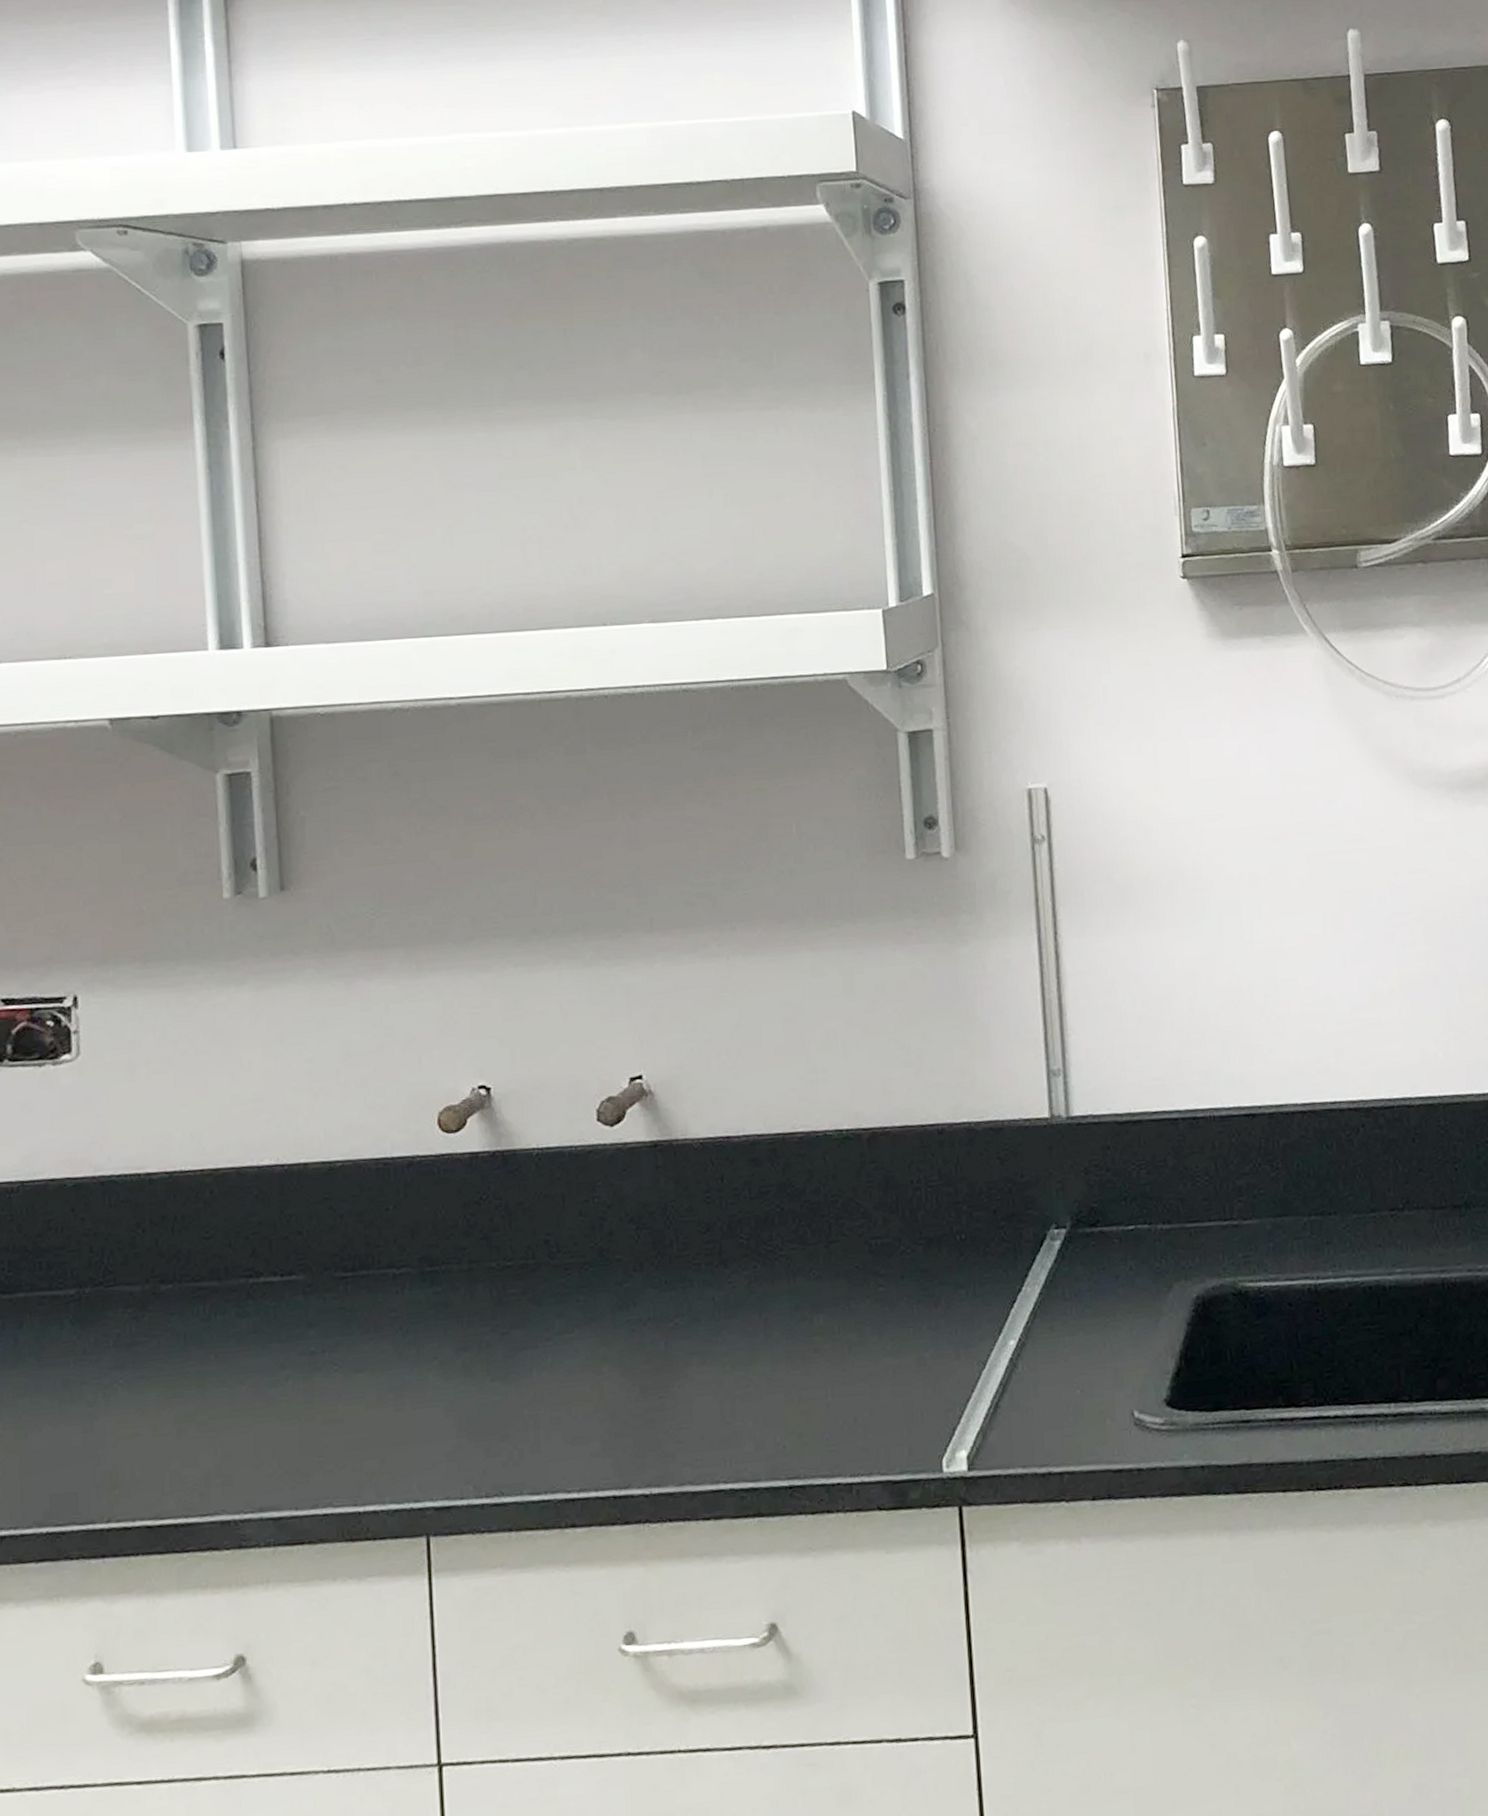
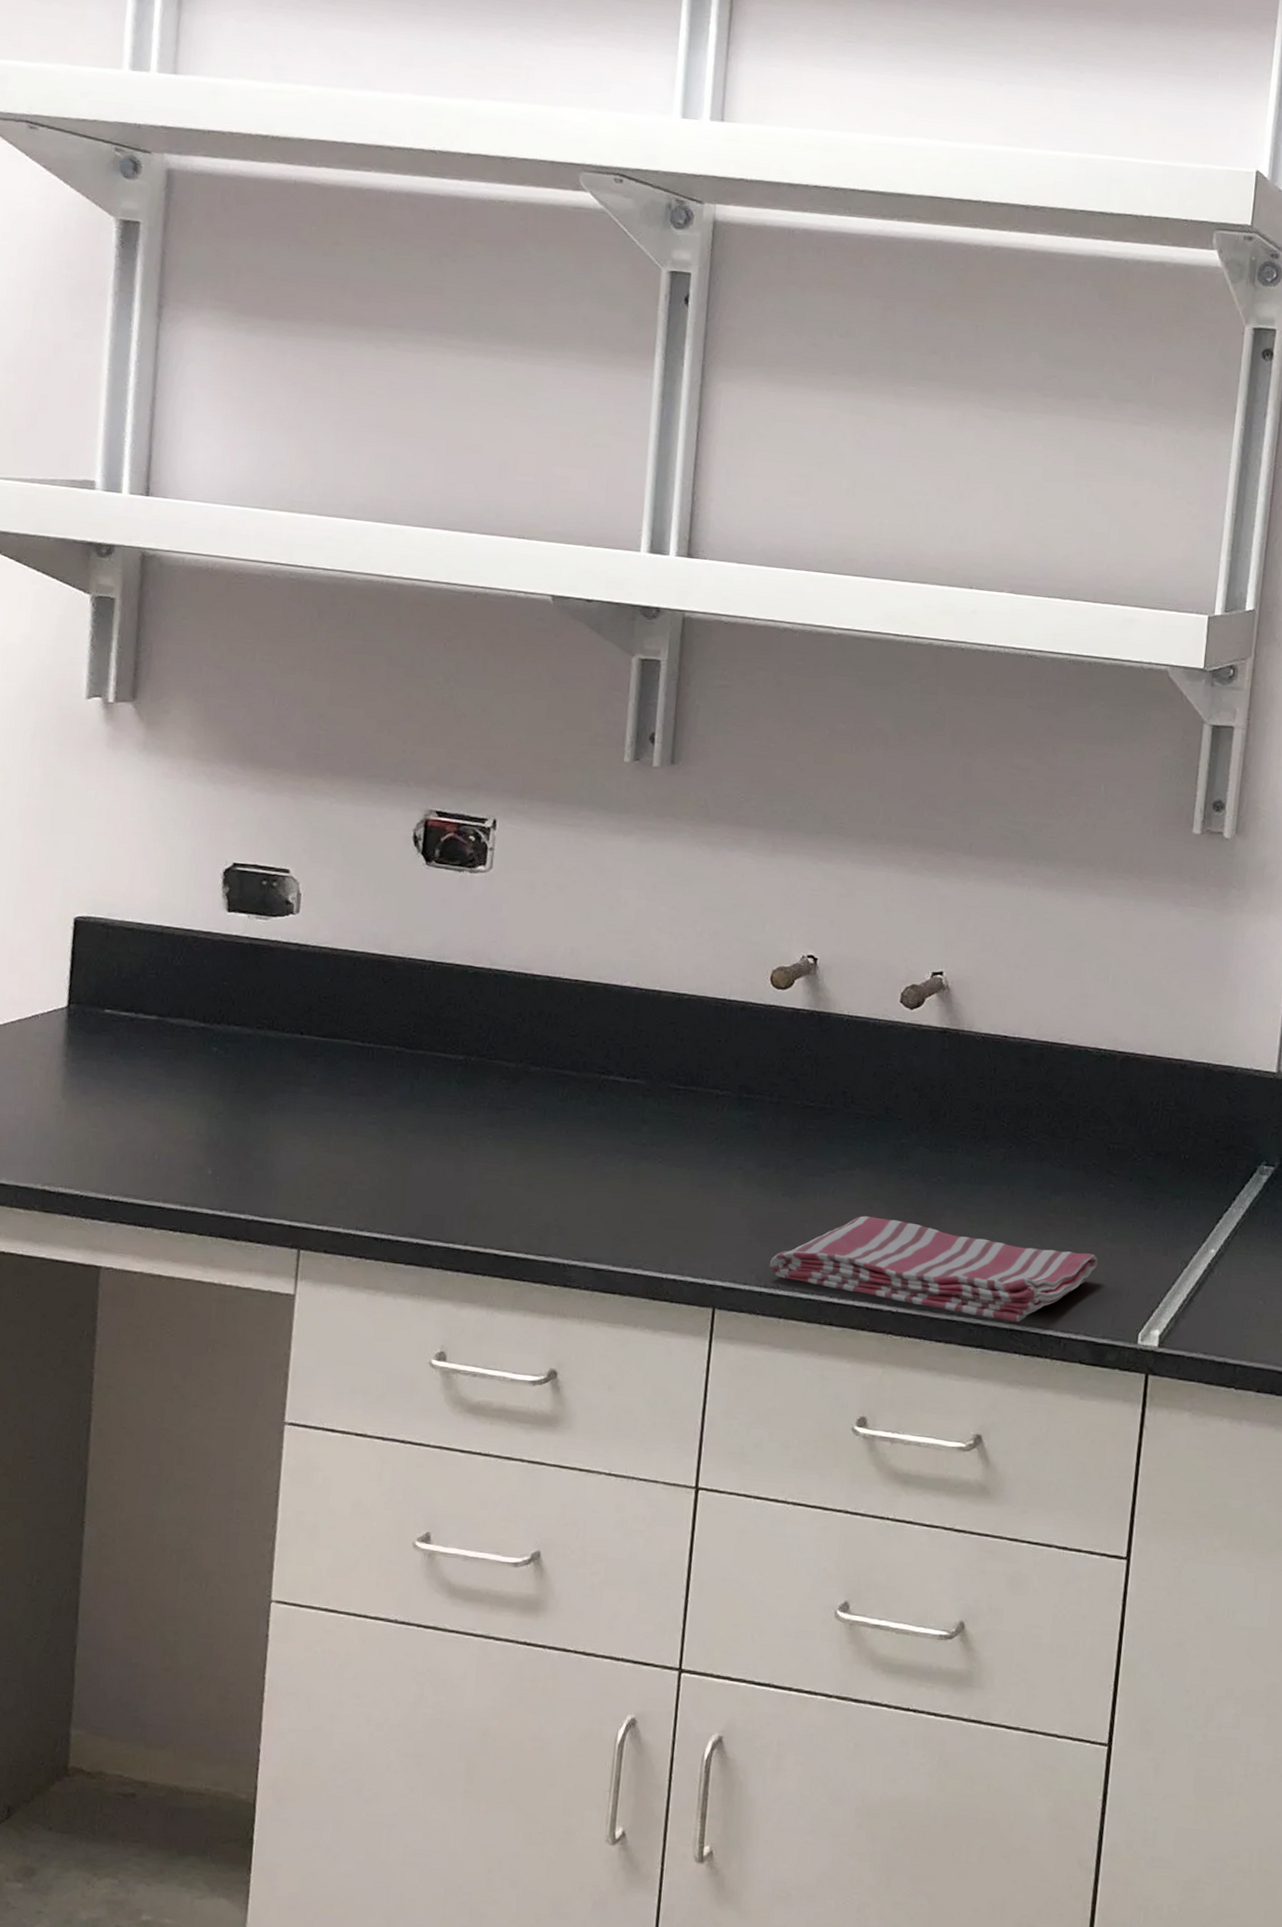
dish towel: none [488,1375,880,1482] -> present [770,1216,1098,1322]

